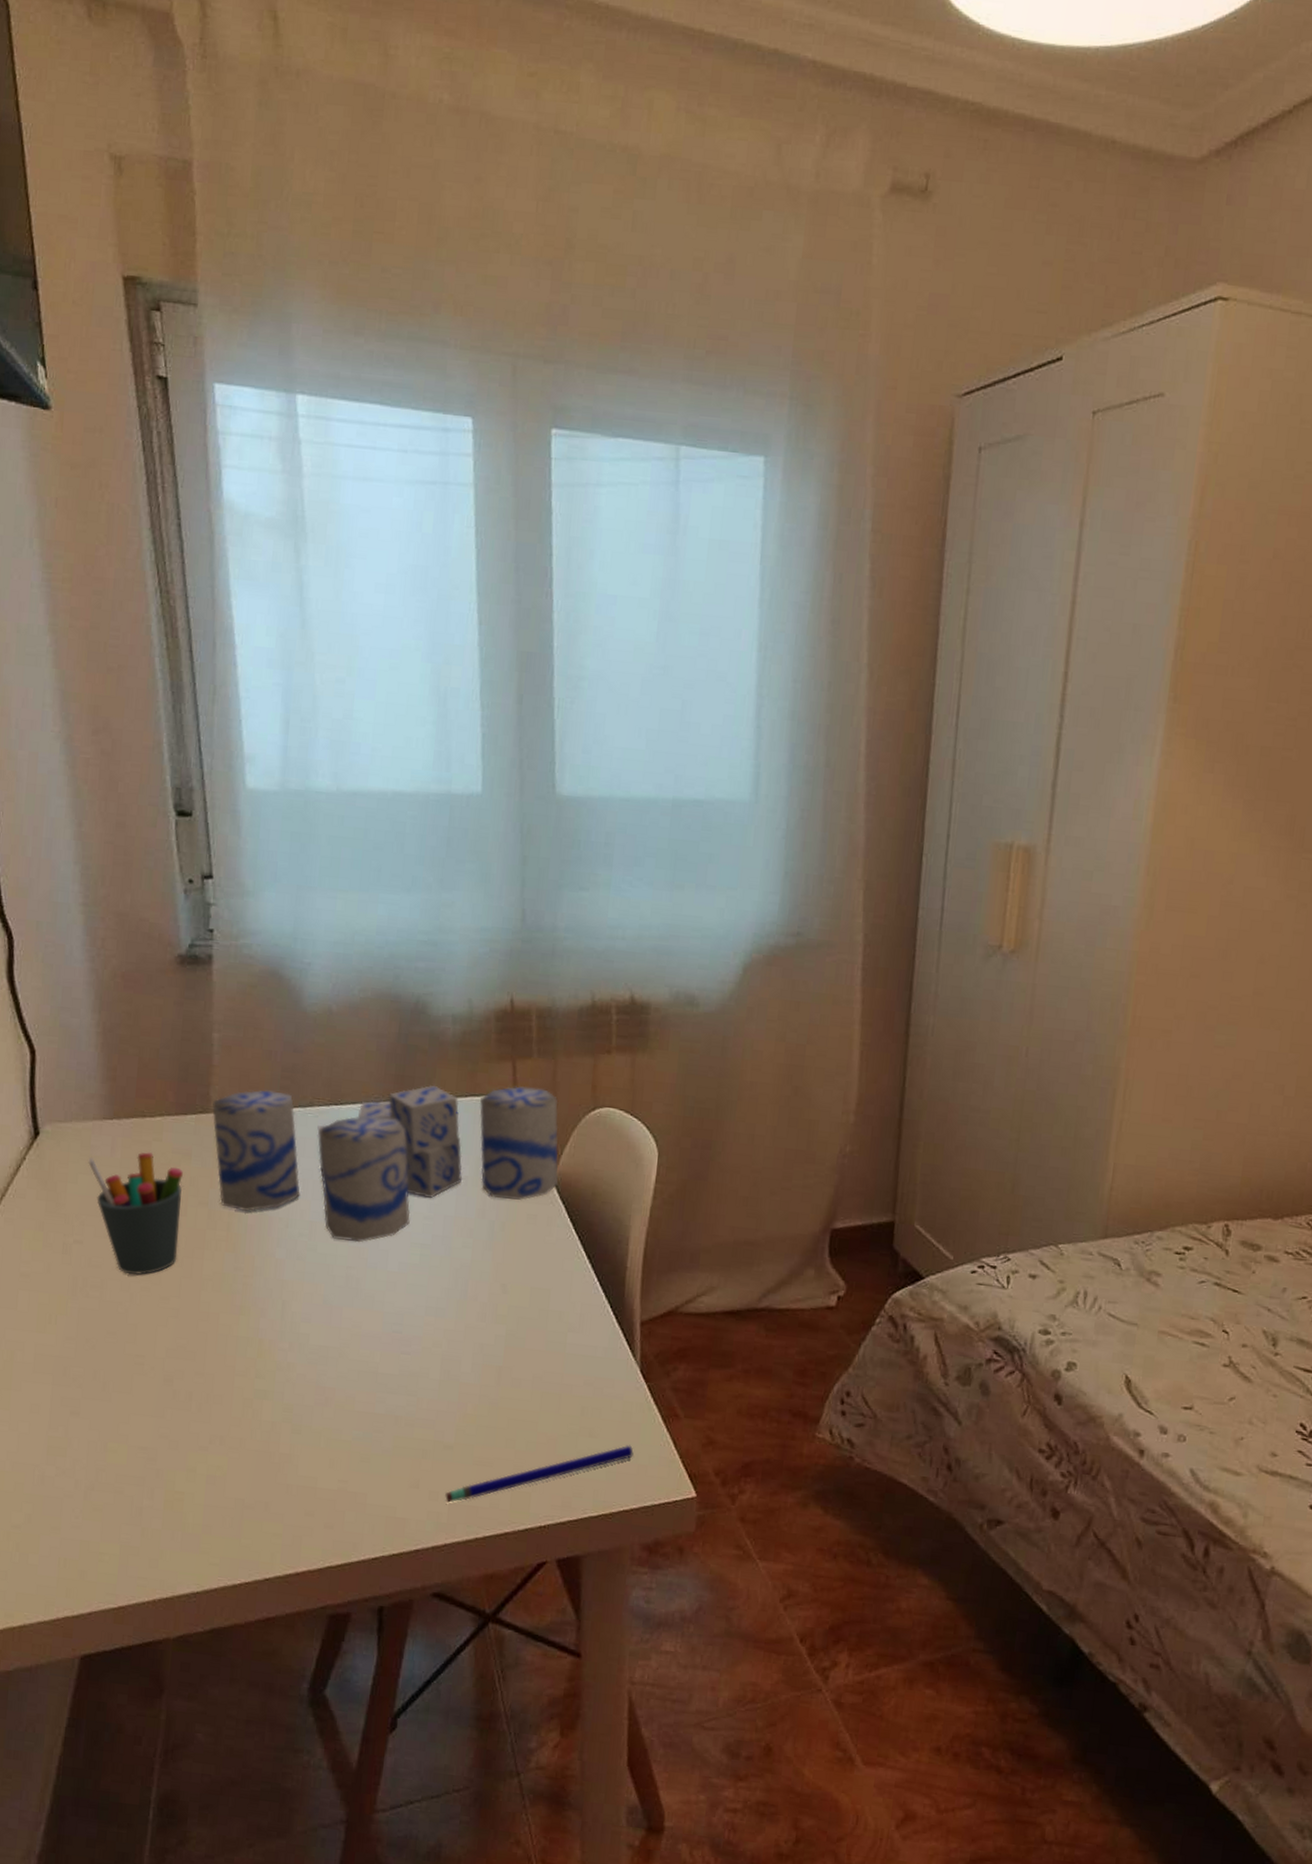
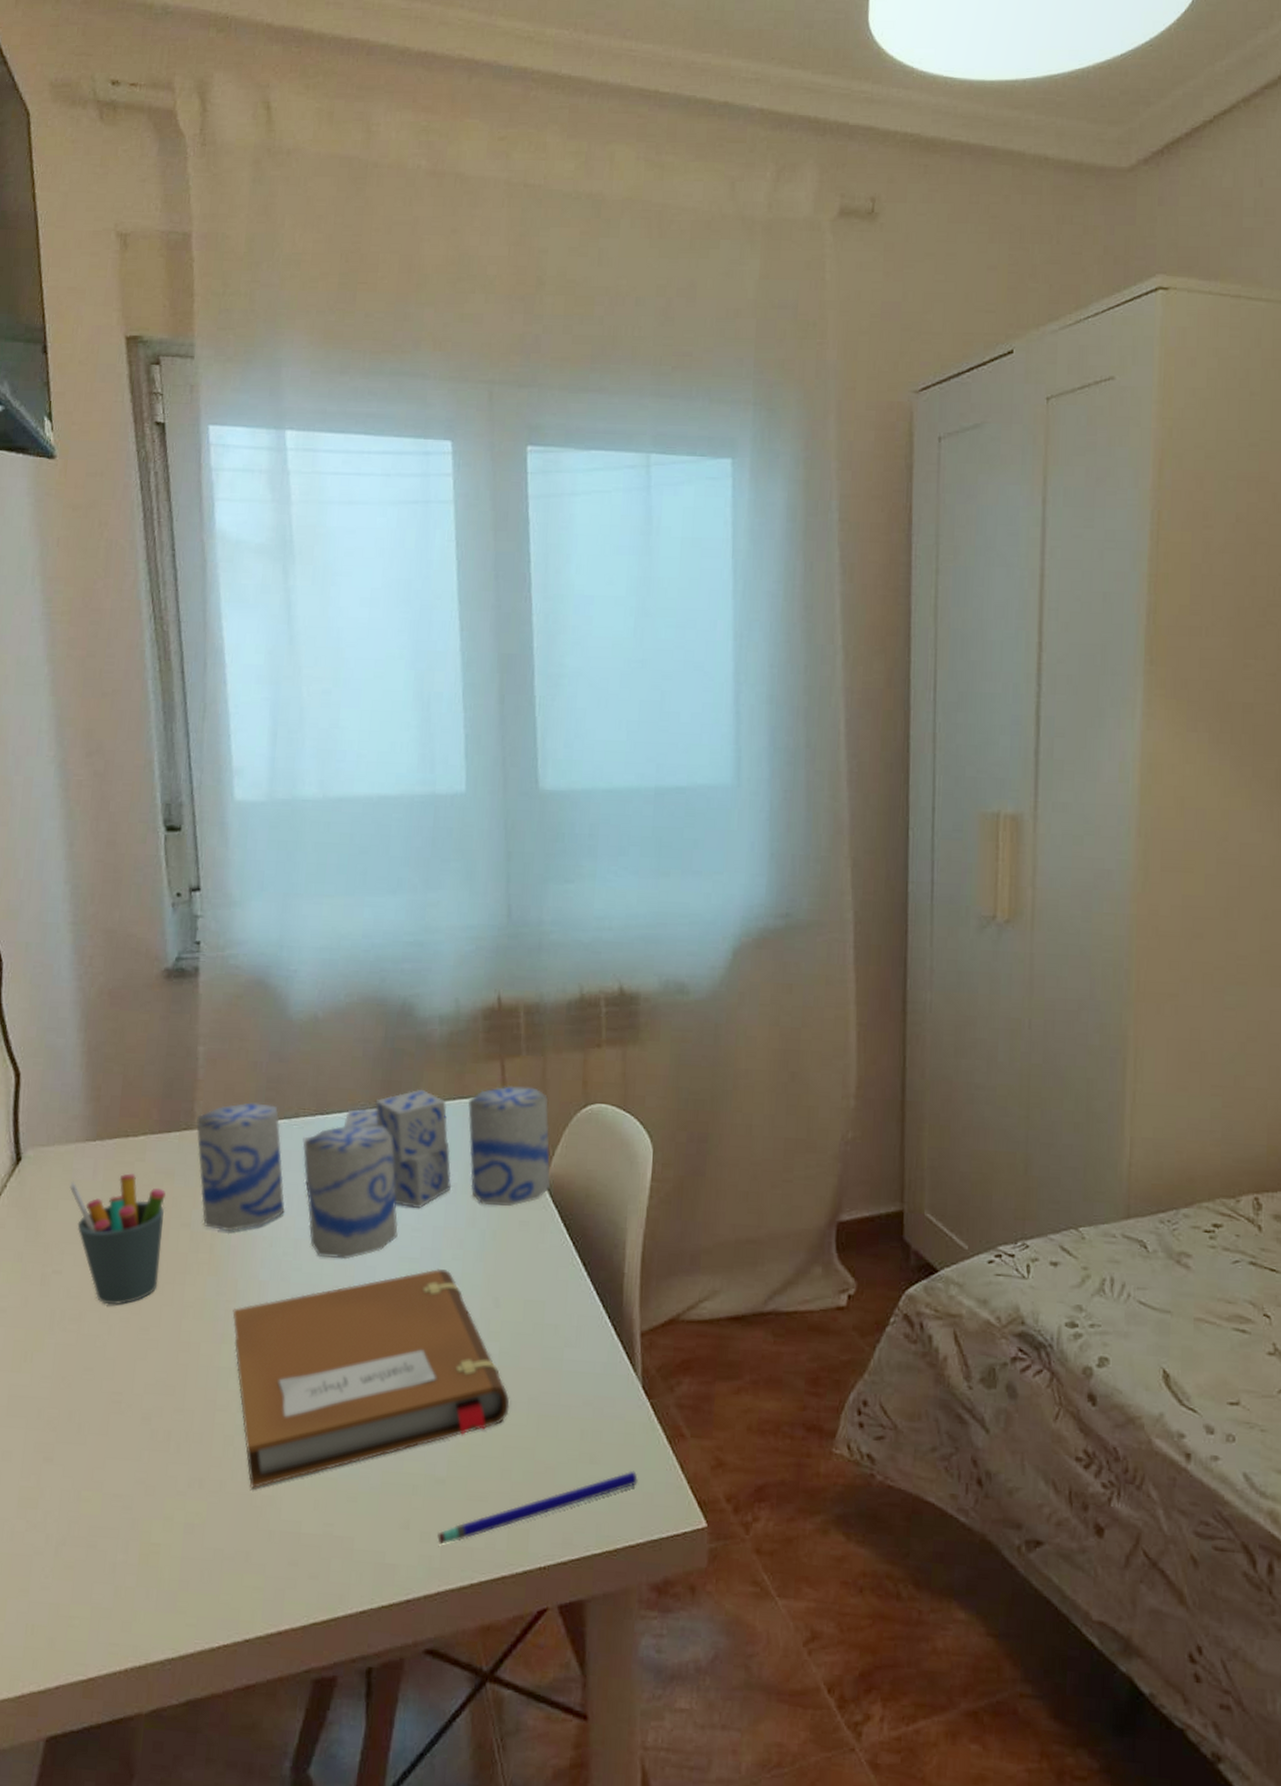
notebook: none [250,1255,516,1447] -> present [232,1269,510,1488]

